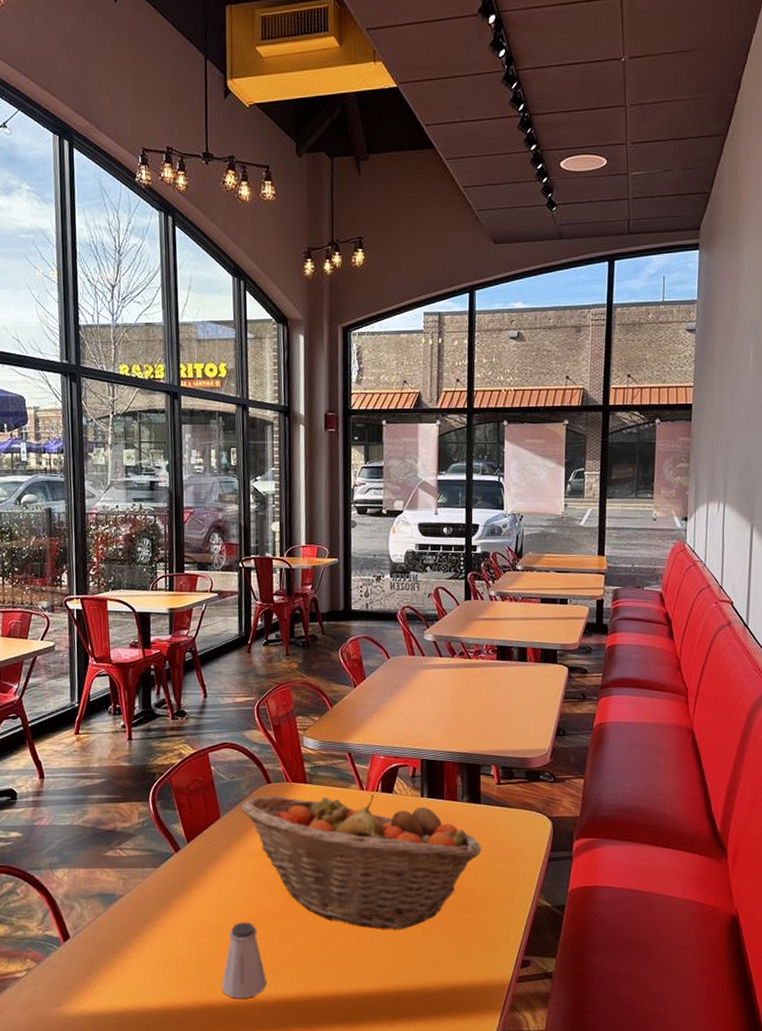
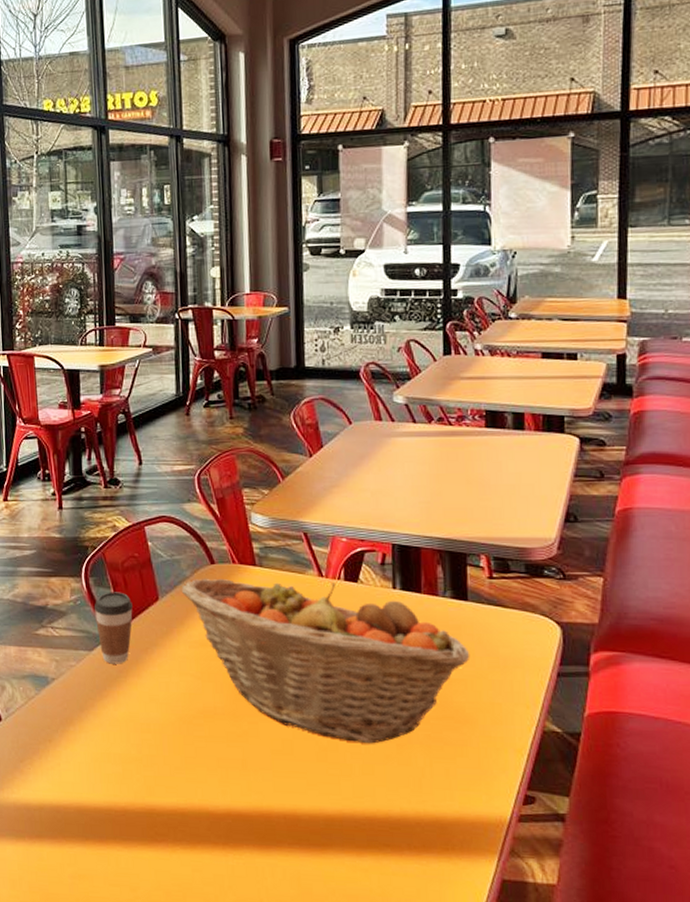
coffee cup: none [160,812,196,878] -> present [93,592,133,664]
saltshaker: present [221,922,268,999] -> none [162,719,215,806]

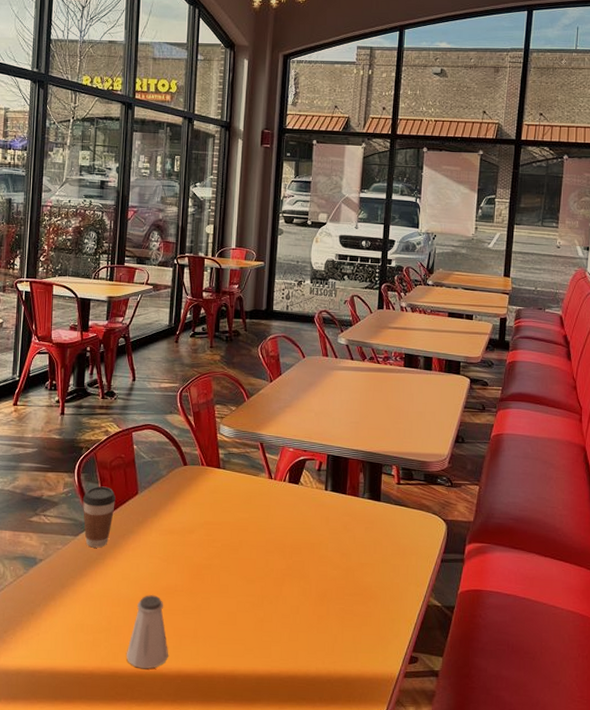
saltshaker: none [162,719,215,806] -> present [126,595,169,669]
fruit basket: present [181,578,471,744] -> none [157,477,379,616]

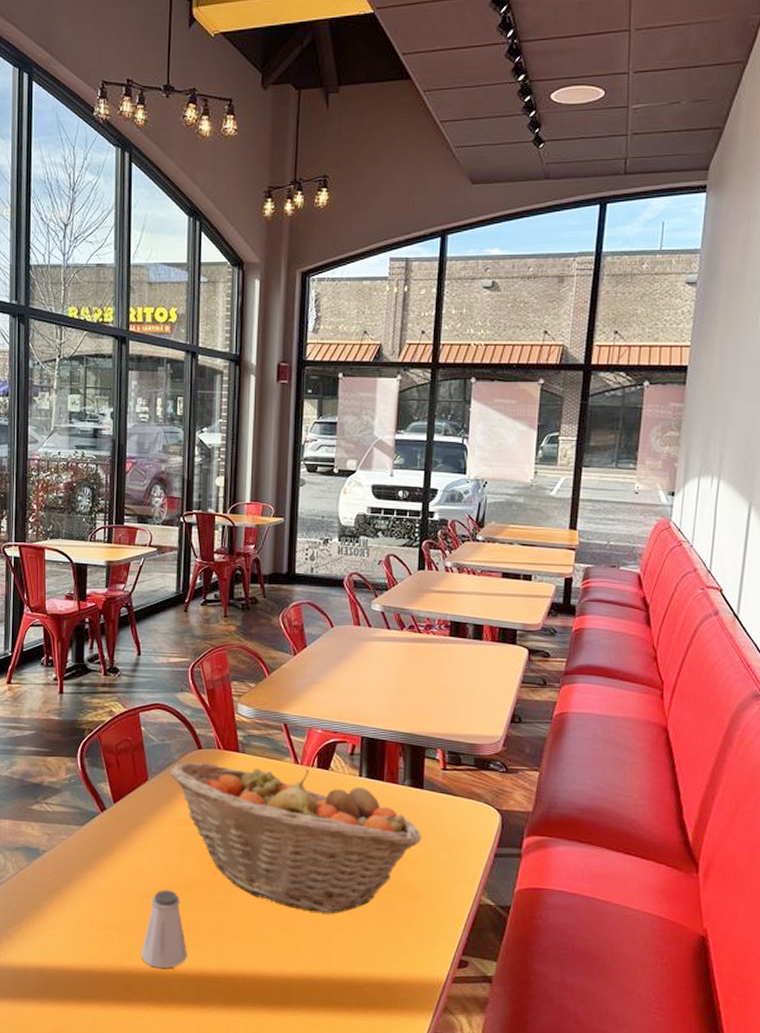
coffee cup: present [82,486,116,548] -> none [87,772,123,839]
fruit basket: none [157,477,379,616] -> present [169,761,422,914]

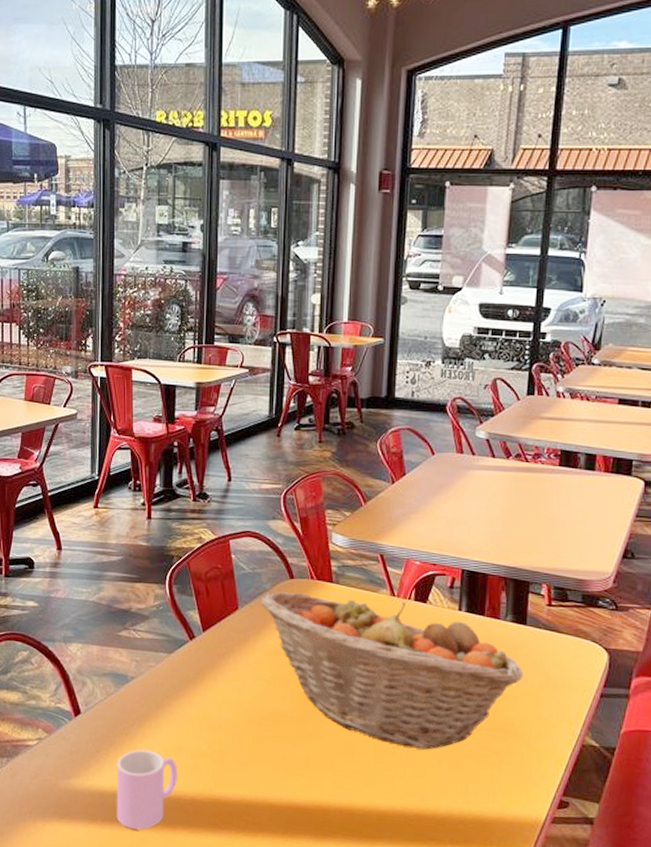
cup: none [27,923,88,1005] -> present [116,749,177,830]
saltshaker: present [140,890,188,969] -> none [230,720,278,798]

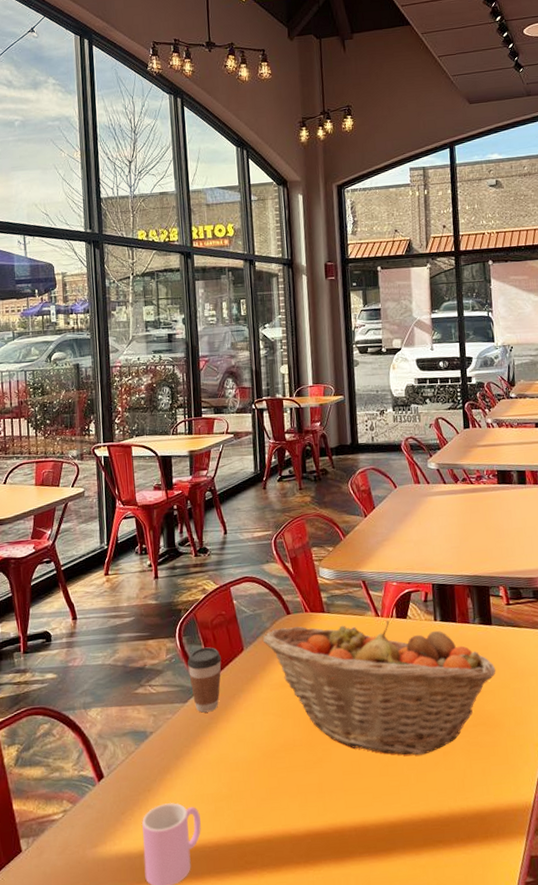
coffee cup: none [175,599,213,667] -> present [187,647,221,713]

